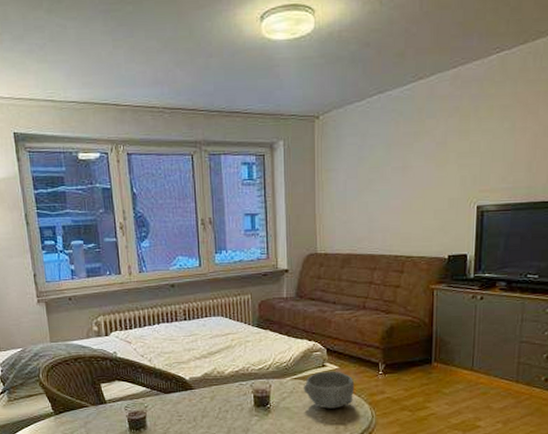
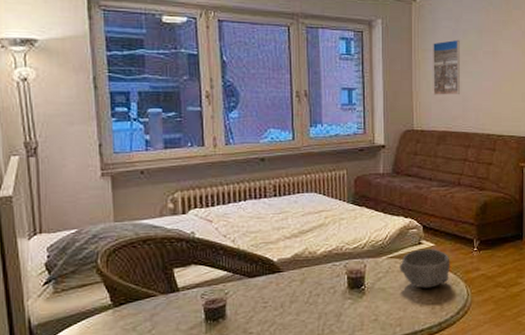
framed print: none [337,156,366,217] -> present [433,39,460,95]

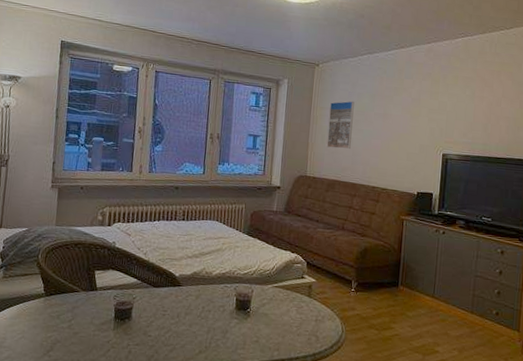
bowl: present [400,248,451,288] -> none [282,282,329,320]

